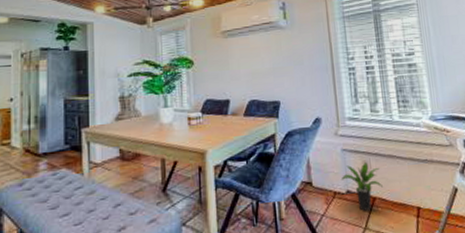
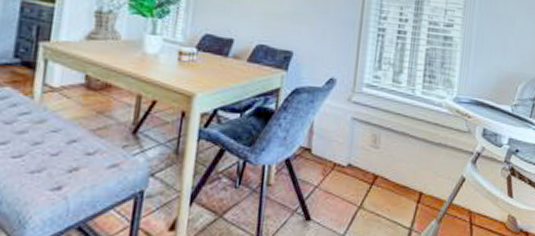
potted plant: present [341,162,383,212] -> none [344,136,389,190]

